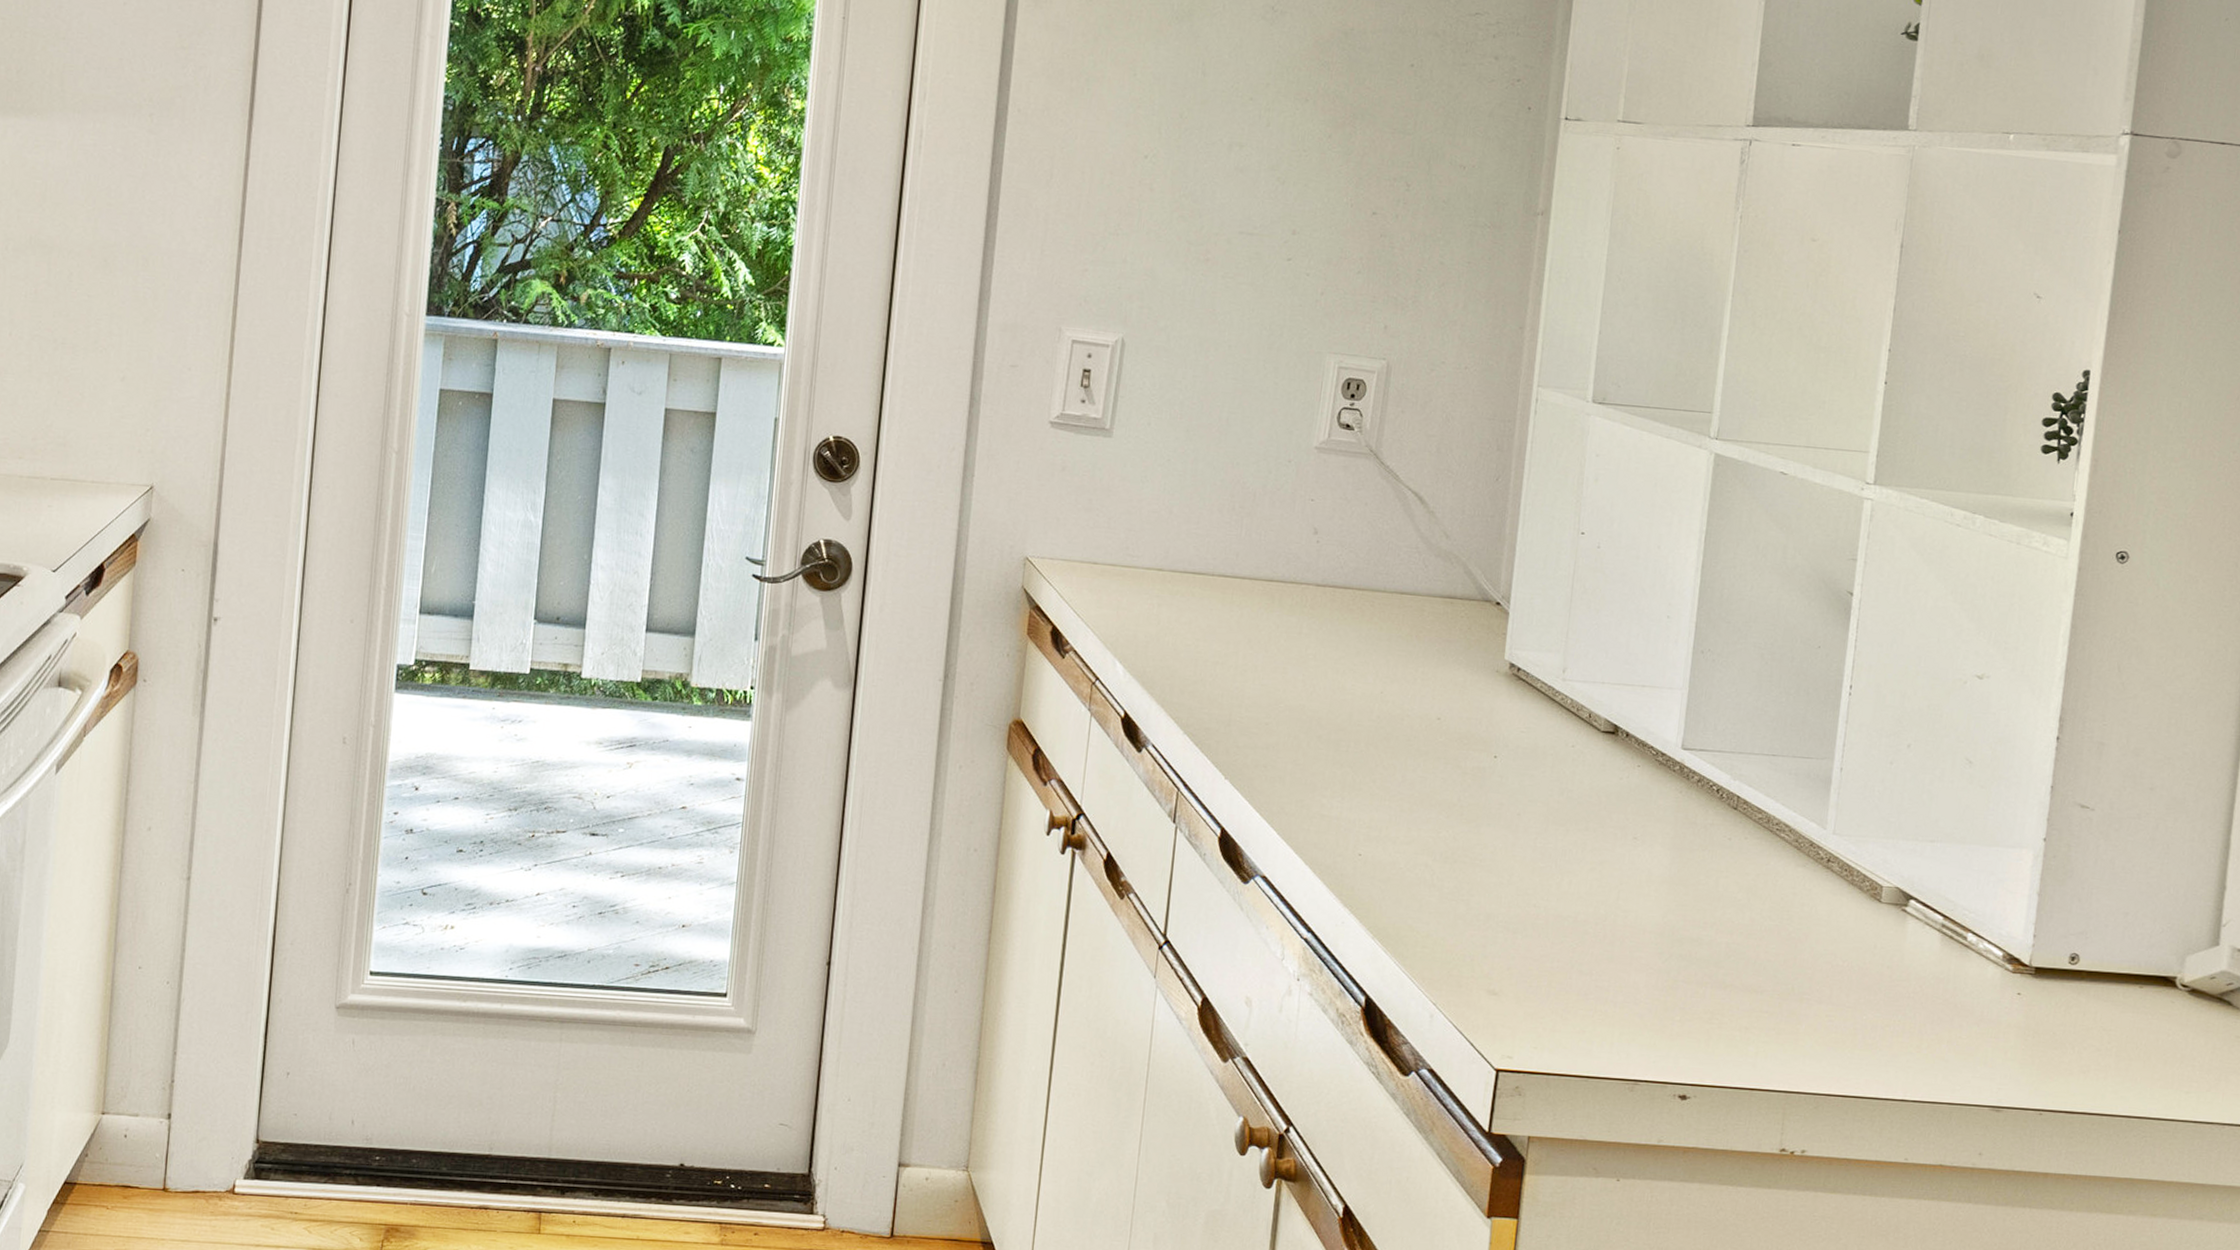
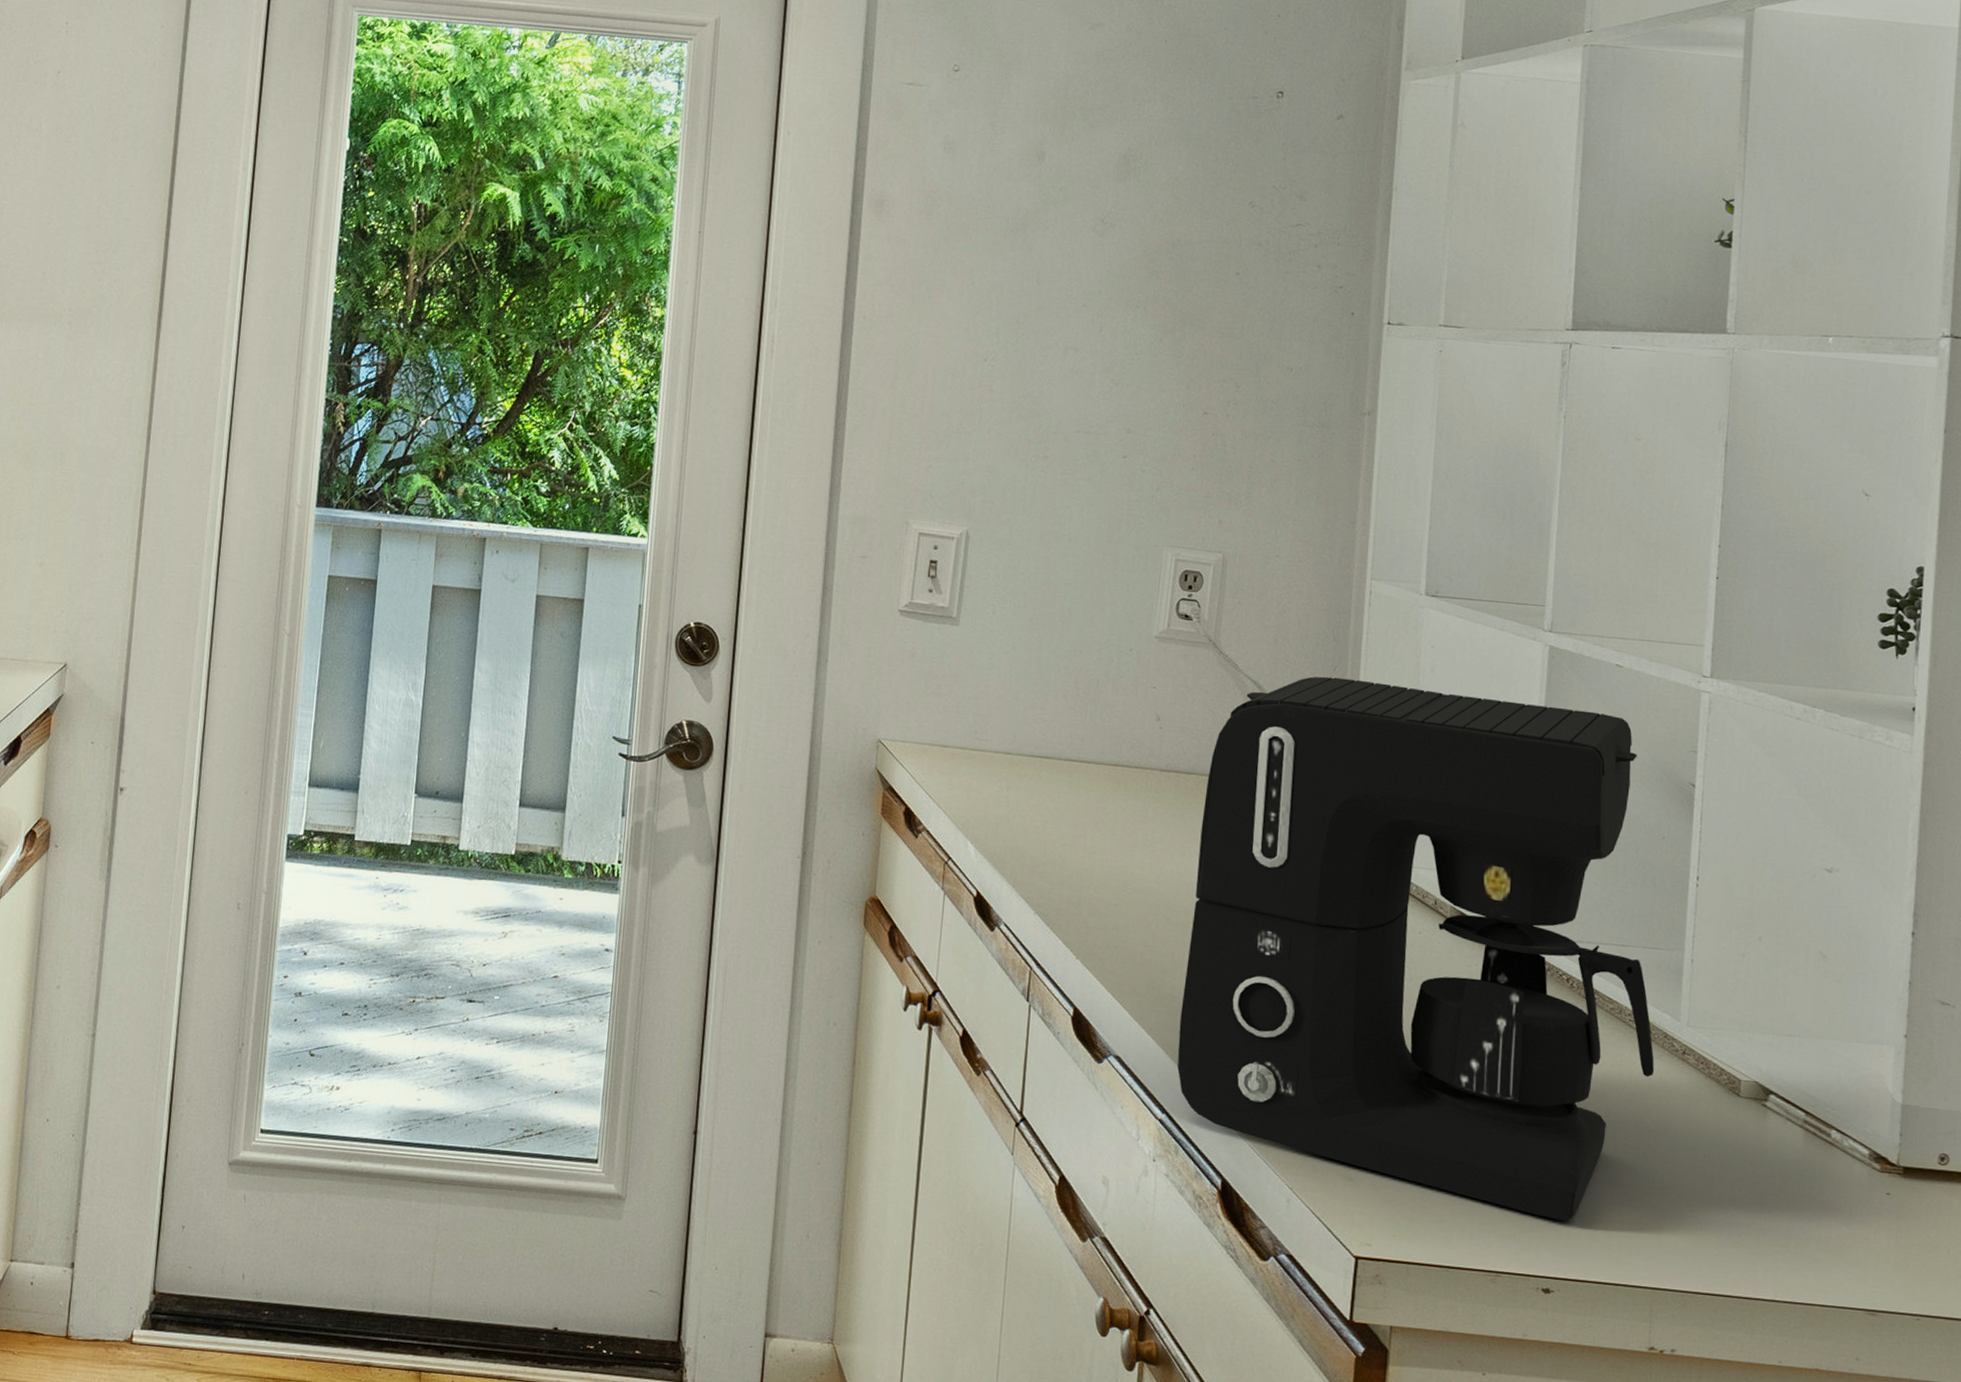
coffee maker: none [1324,487,1799,1029] -> present [1177,676,1655,1221]

